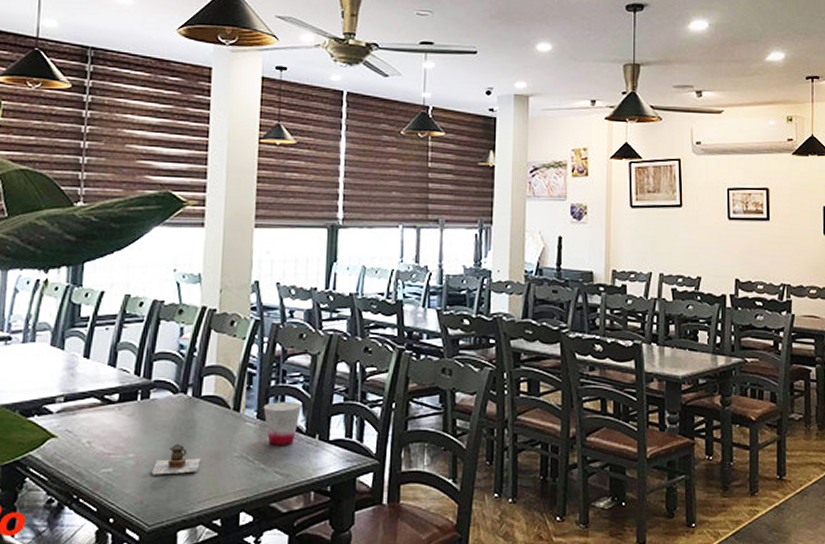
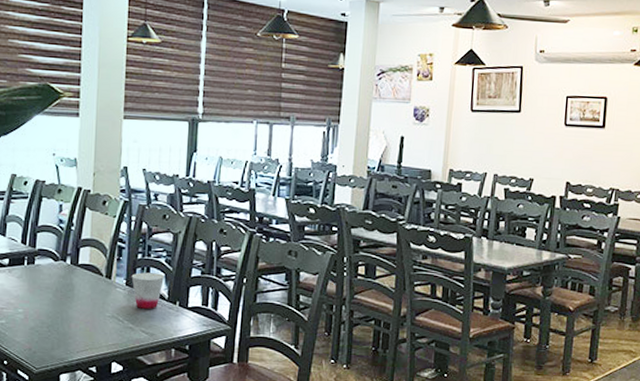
teapot: present [151,444,201,475] -> none [37,303,78,328]

